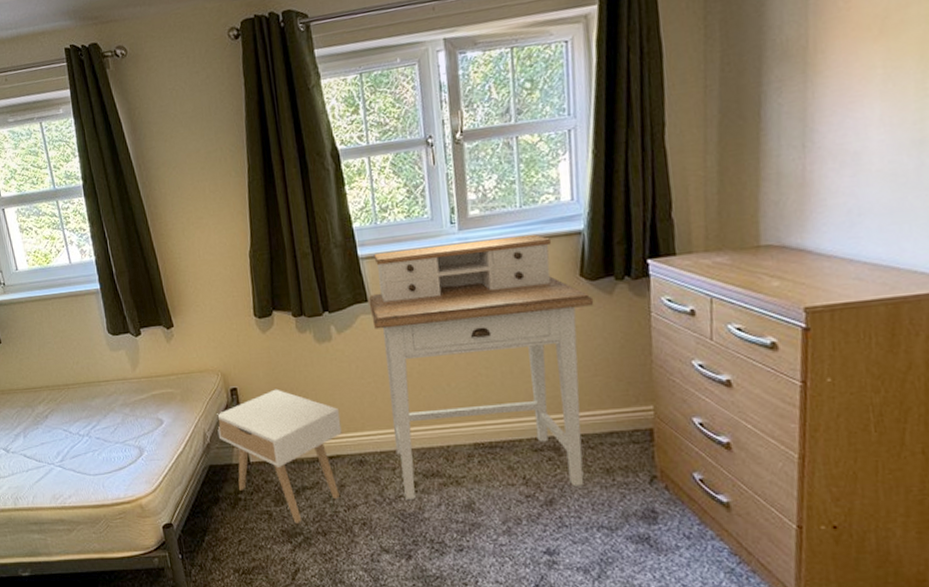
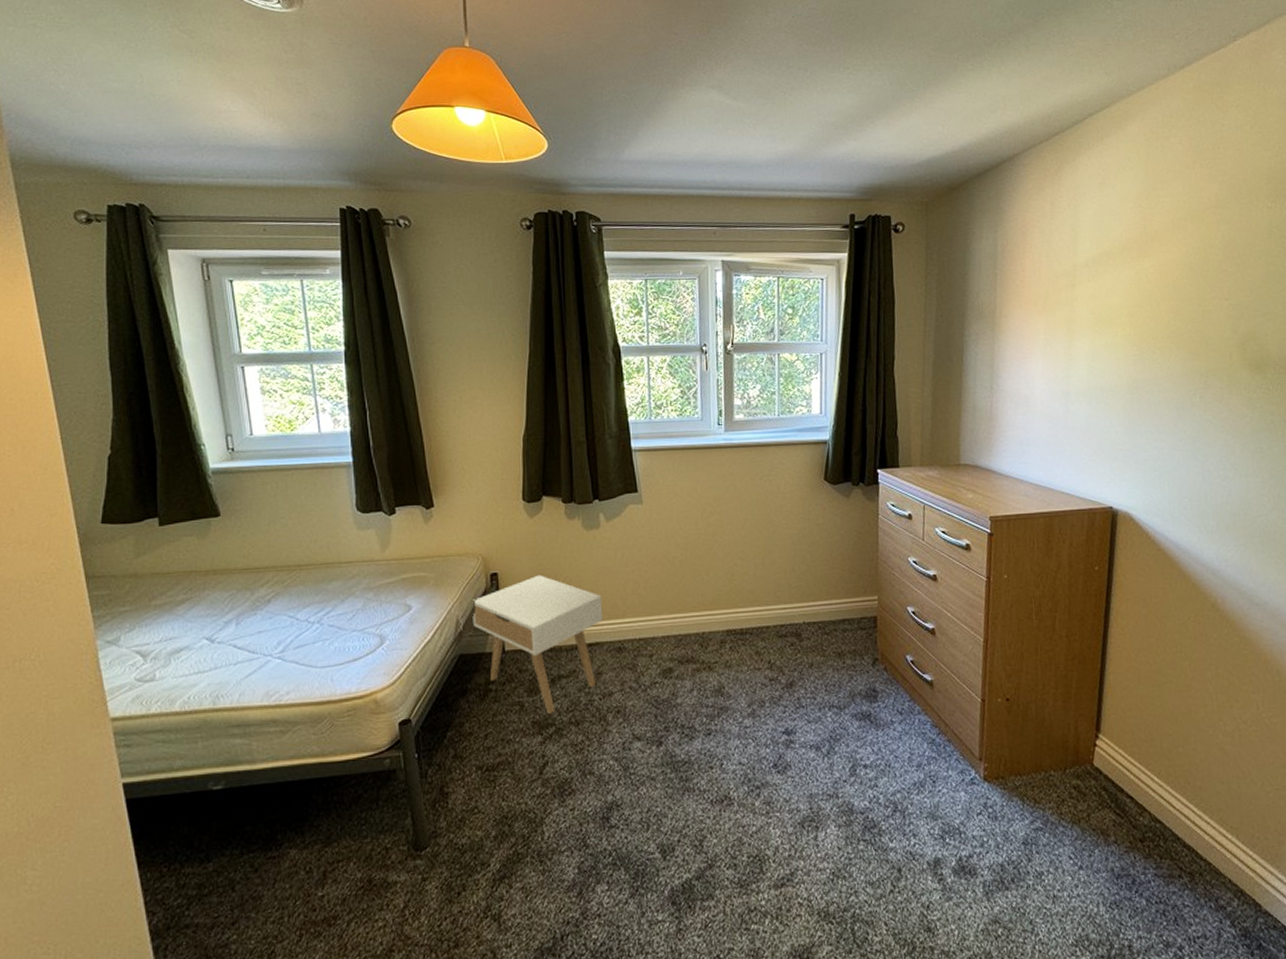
desk: present [368,235,594,499] -> none [638,441,835,686]

